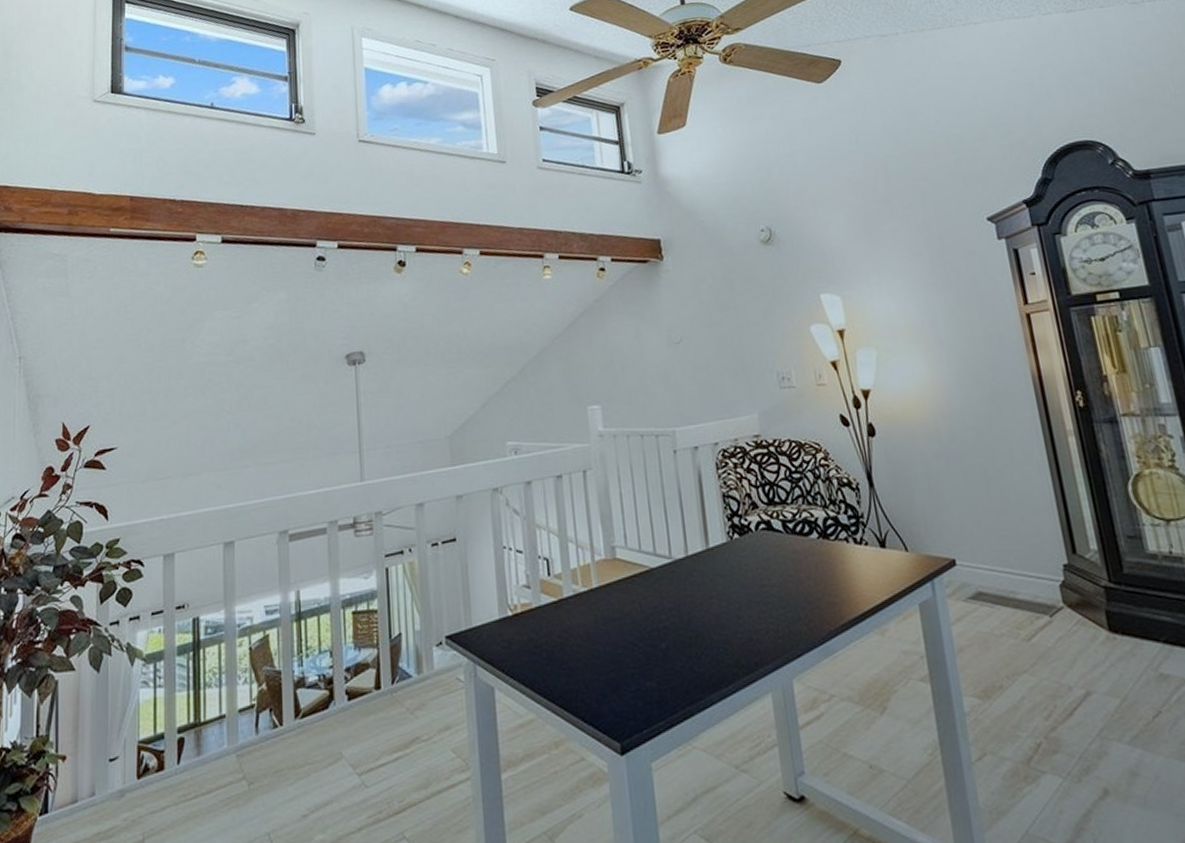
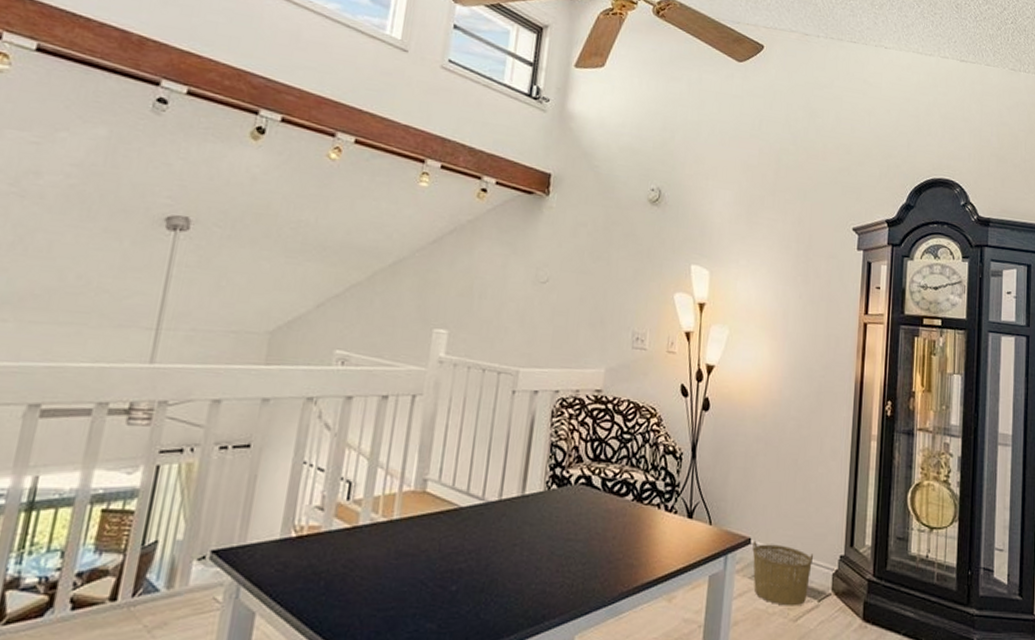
basket: none [958,561,1035,626] -> present [752,540,814,606]

